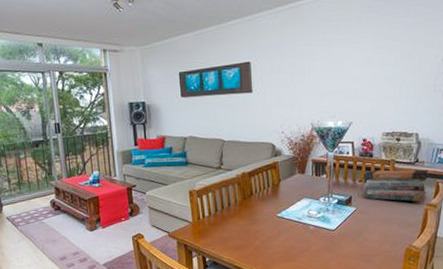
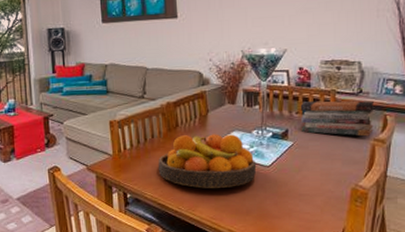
fruit bowl: none [234,201,323,251] -> present [158,134,257,189]

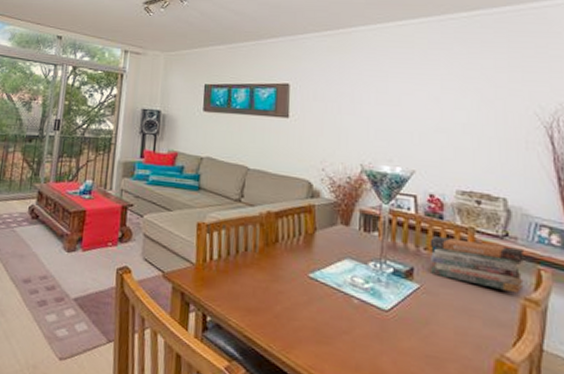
fruit bowl: present [158,134,257,189] -> none [248,253,372,331]

